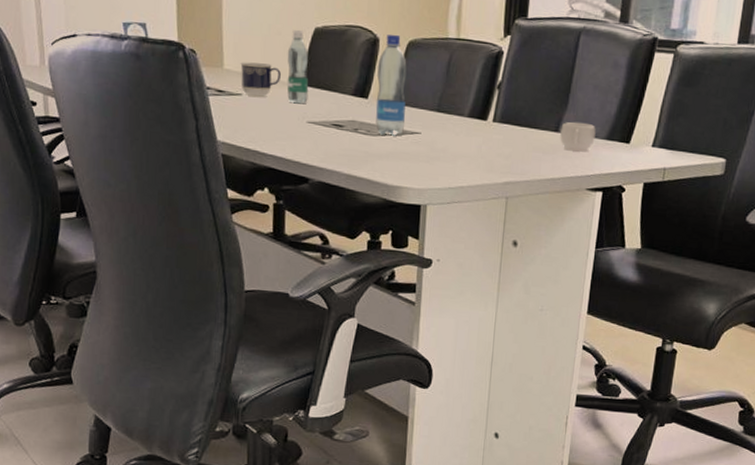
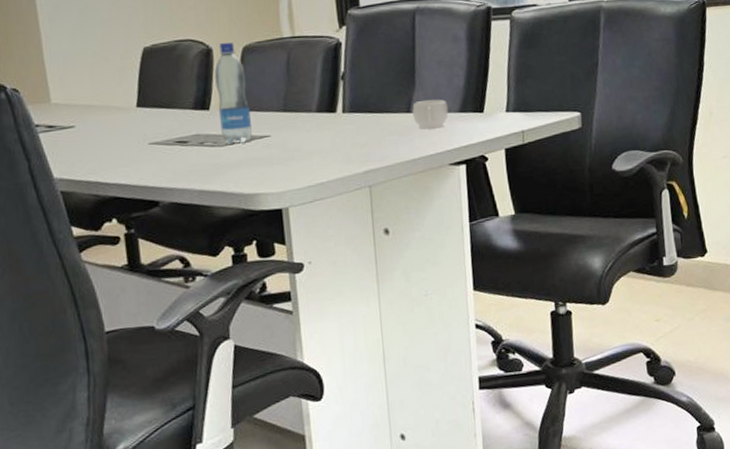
cup: present [240,62,281,98] -> none [68,91,114,128]
bottle: present [287,30,309,104] -> none [117,53,147,127]

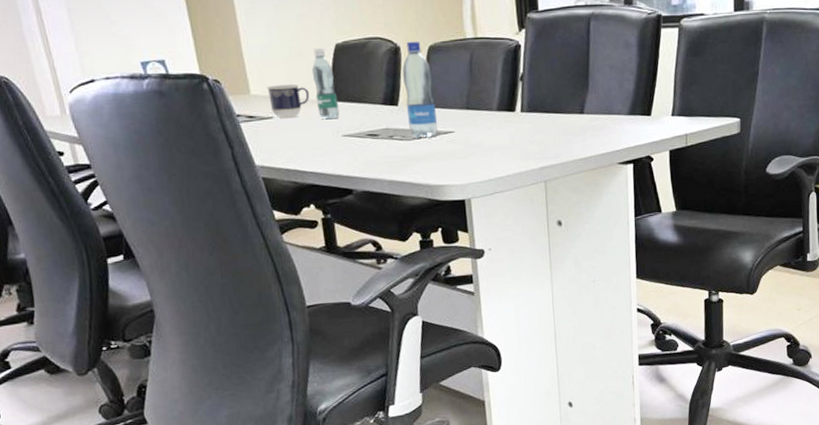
cup: none [68,91,114,128] -> present [266,85,309,119]
bottle: none [117,53,147,127] -> present [311,49,340,120]
cup: present [412,99,449,130] -> none [585,102,619,130]

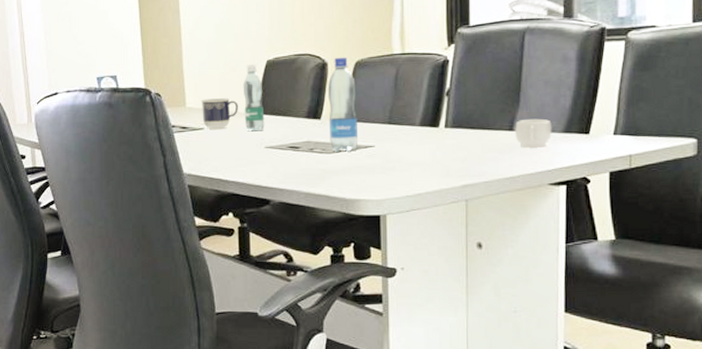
cup: none [585,102,619,130] -> present [515,118,552,148]

